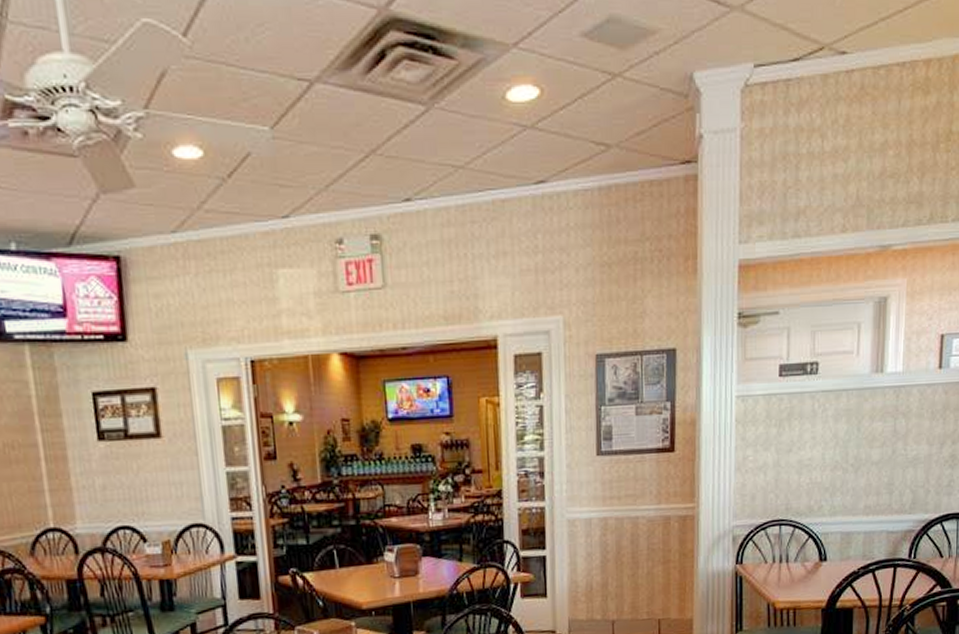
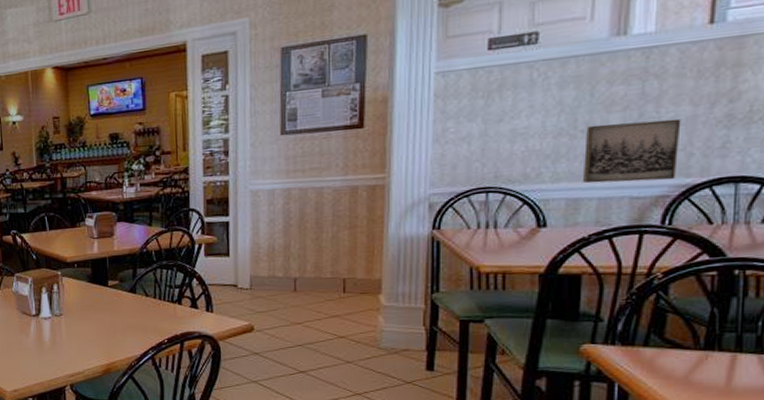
wall art: none [854,457,921,518] -> present [583,118,682,184]

